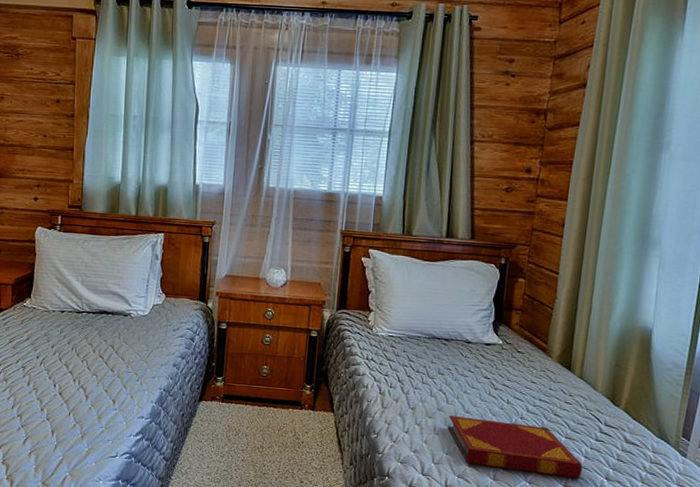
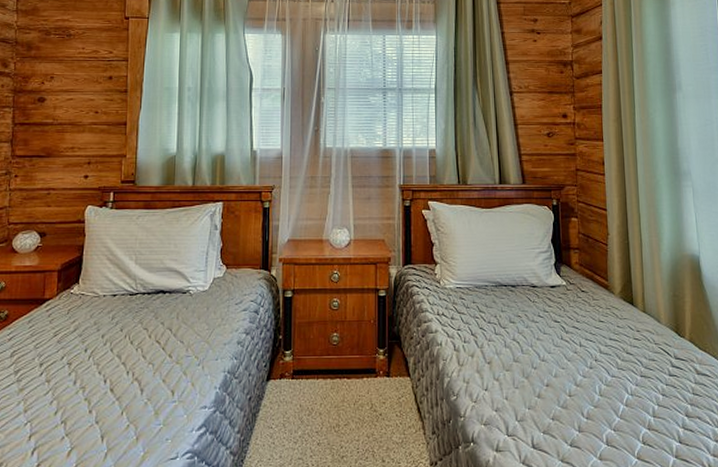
hardback book: present [447,415,583,478] -> none [525,366,663,419]

